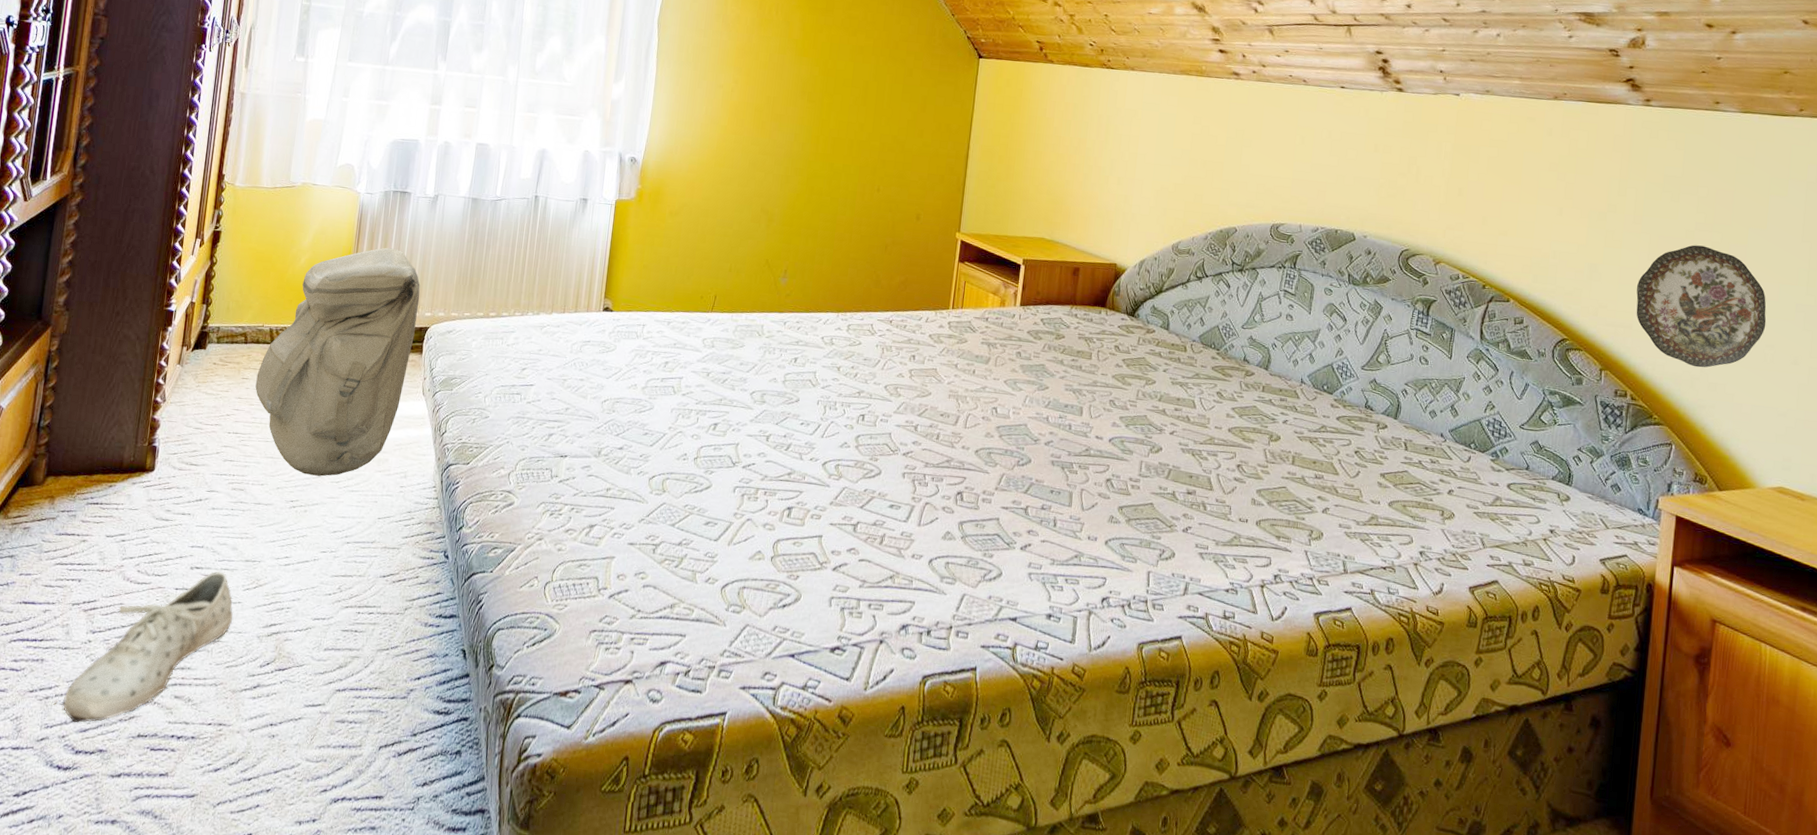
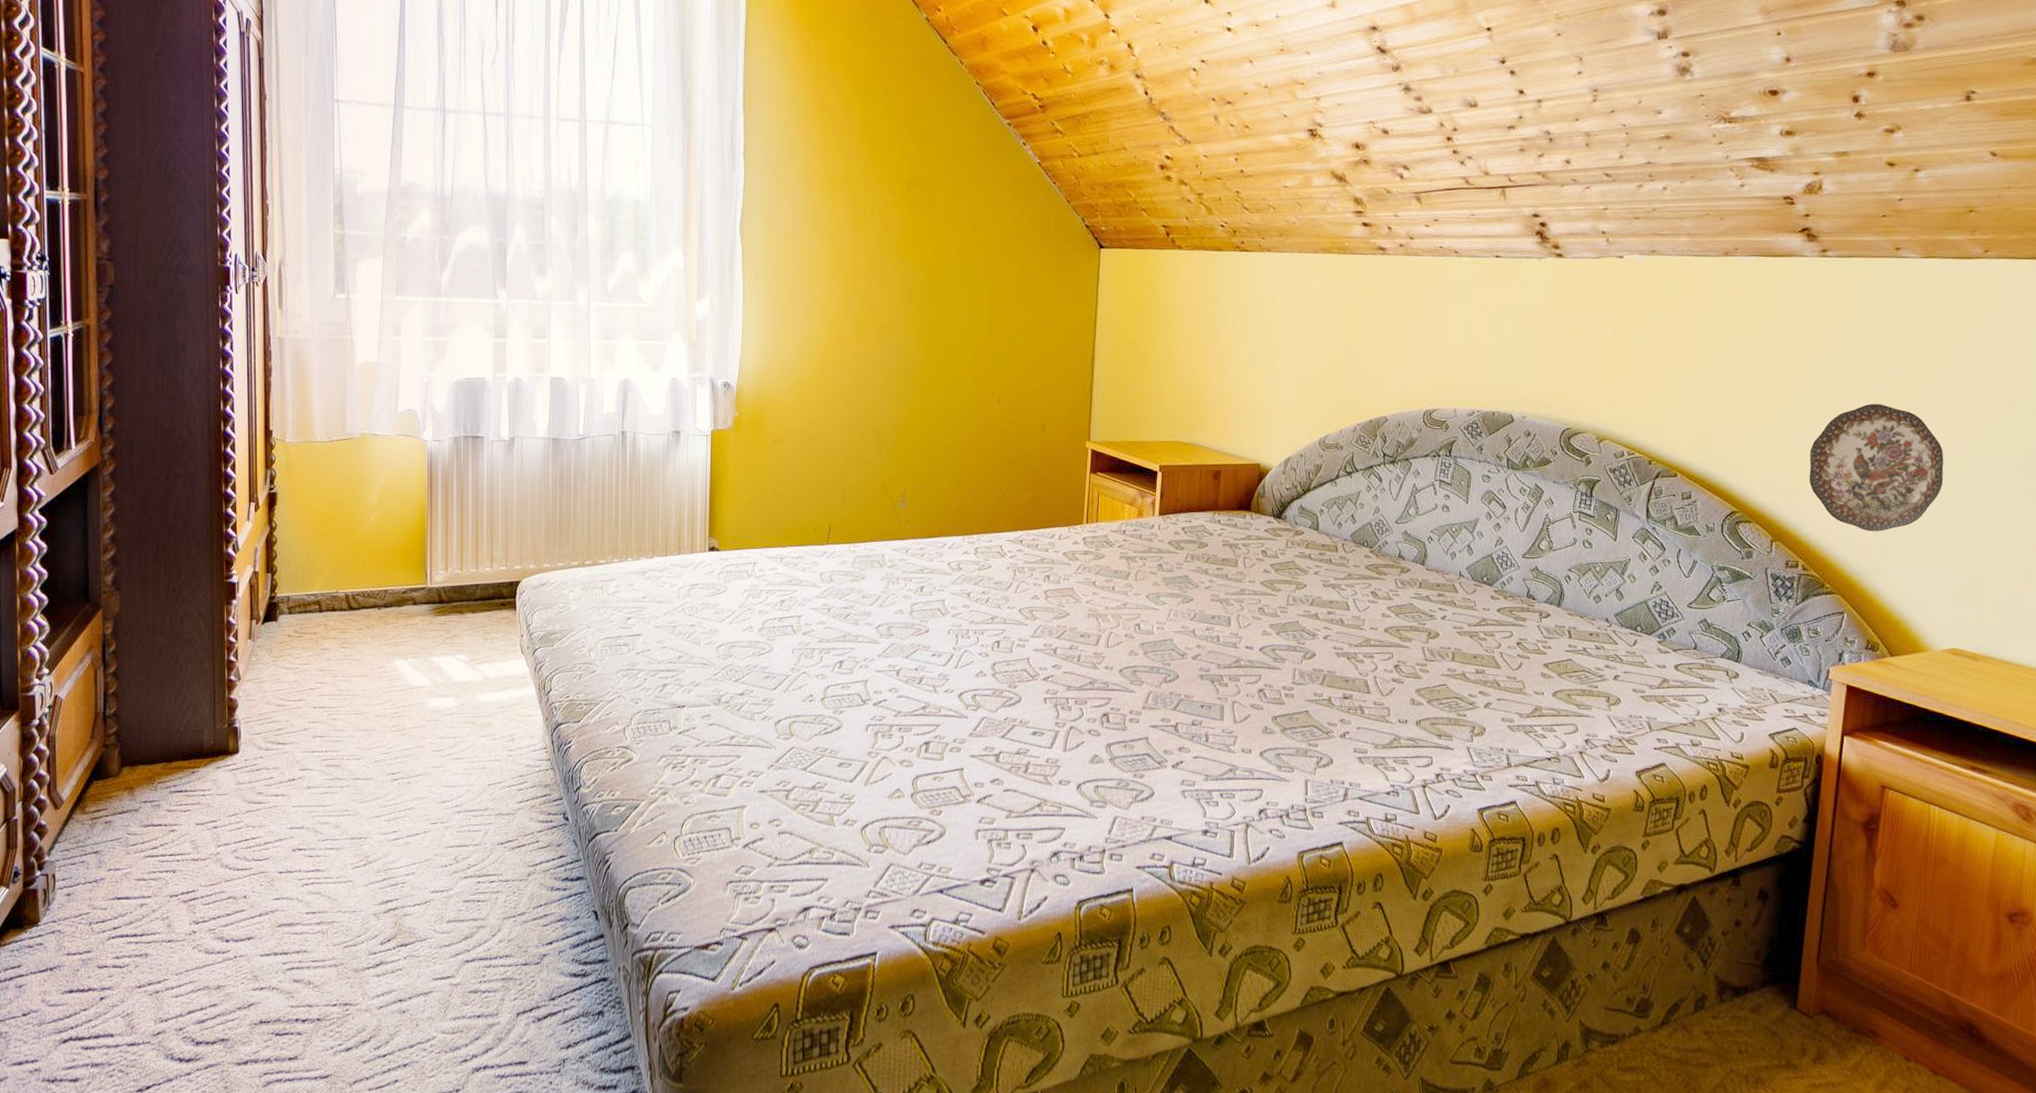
shoe: present [54,571,233,723] -> none [166,851,345,1015]
backpack: present [255,247,420,477] -> none [337,498,507,746]

